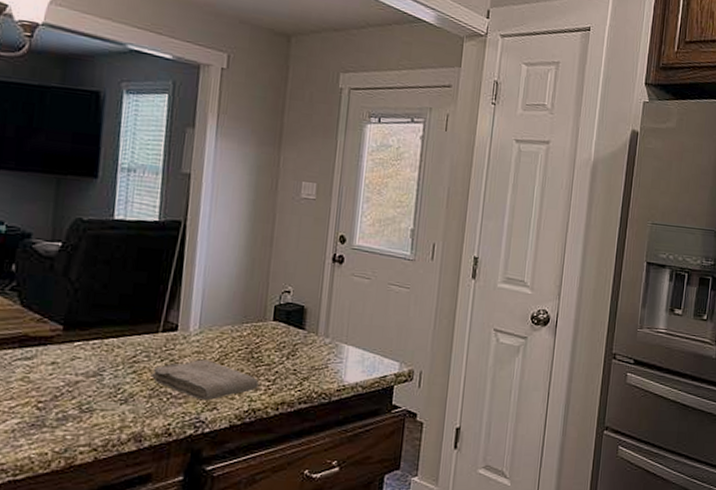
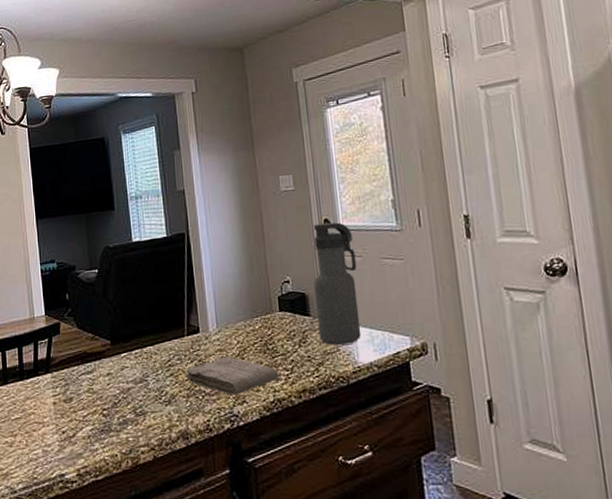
water bottle: none [309,239,365,363] -> present [313,222,362,345]

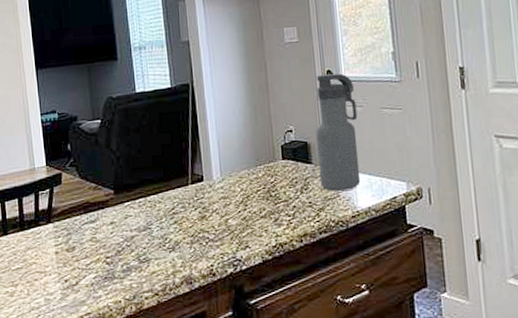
washcloth: present [185,356,279,395] -> none [189,203,281,241]

